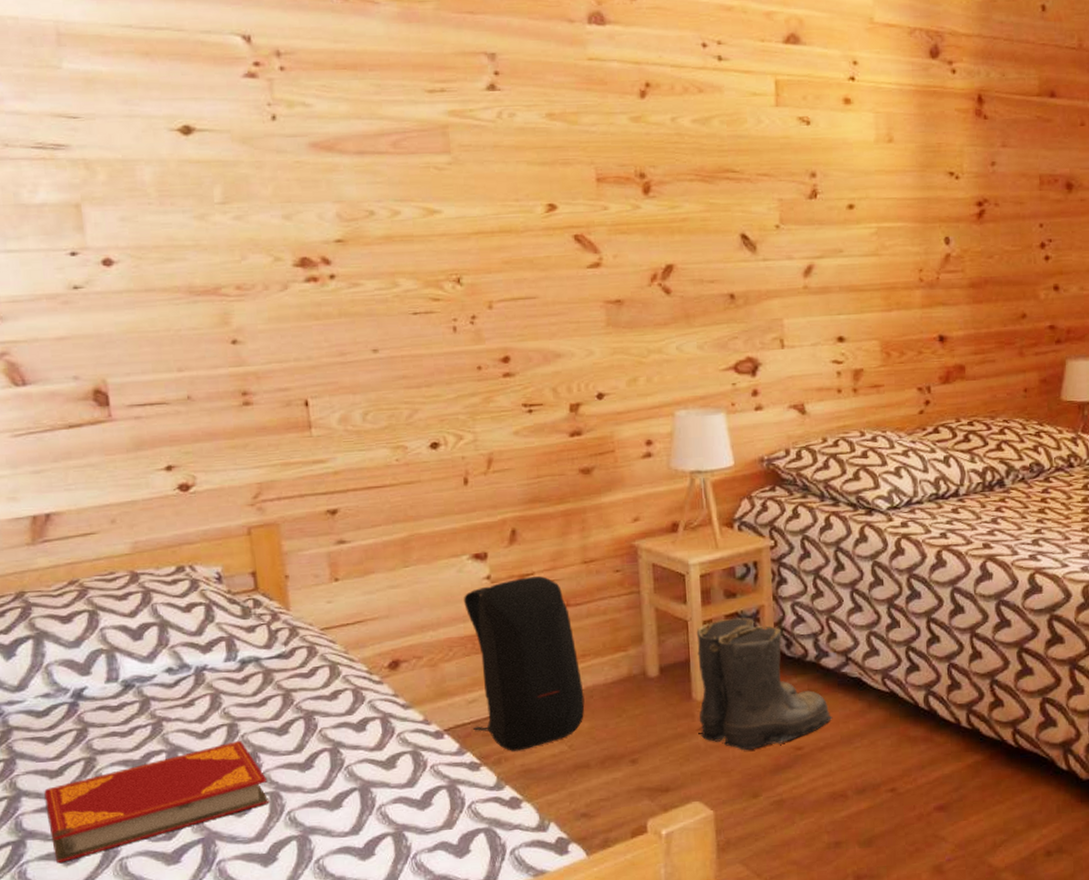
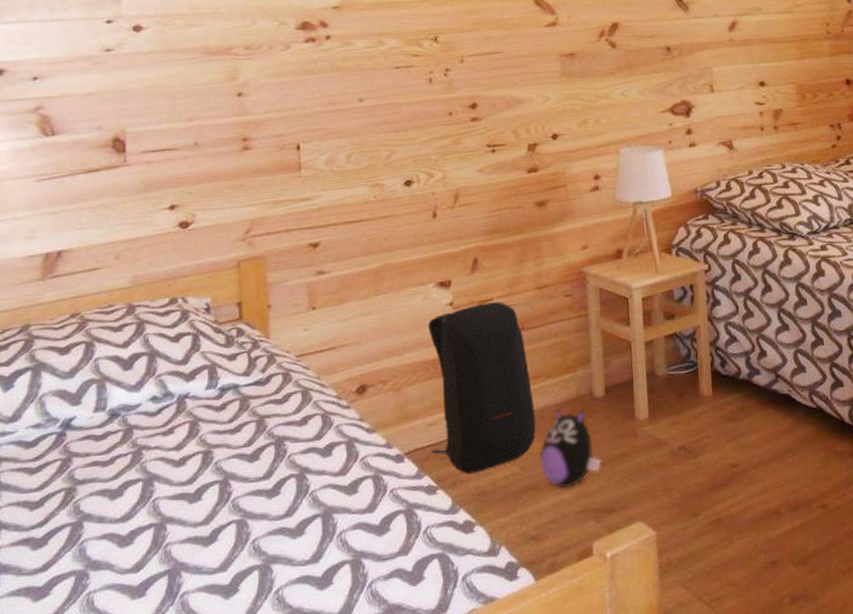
hardback book: present [44,740,270,863] -> none [22,467,236,598]
plush toy: none [589,688,656,768] -> present [539,409,601,489]
boots: present [696,617,833,751] -> none [639,337,766,469]

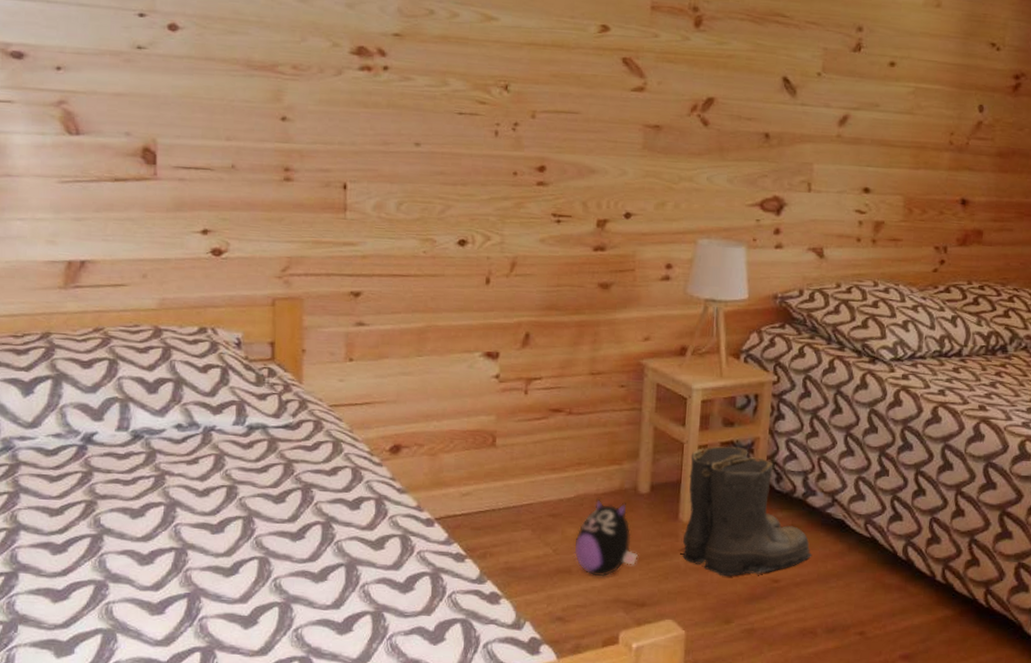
backpack: present [428,302,536,474] -> none [463,381,575,548]
boots: none [639,337,766,469] -> present [682,446,813,577]

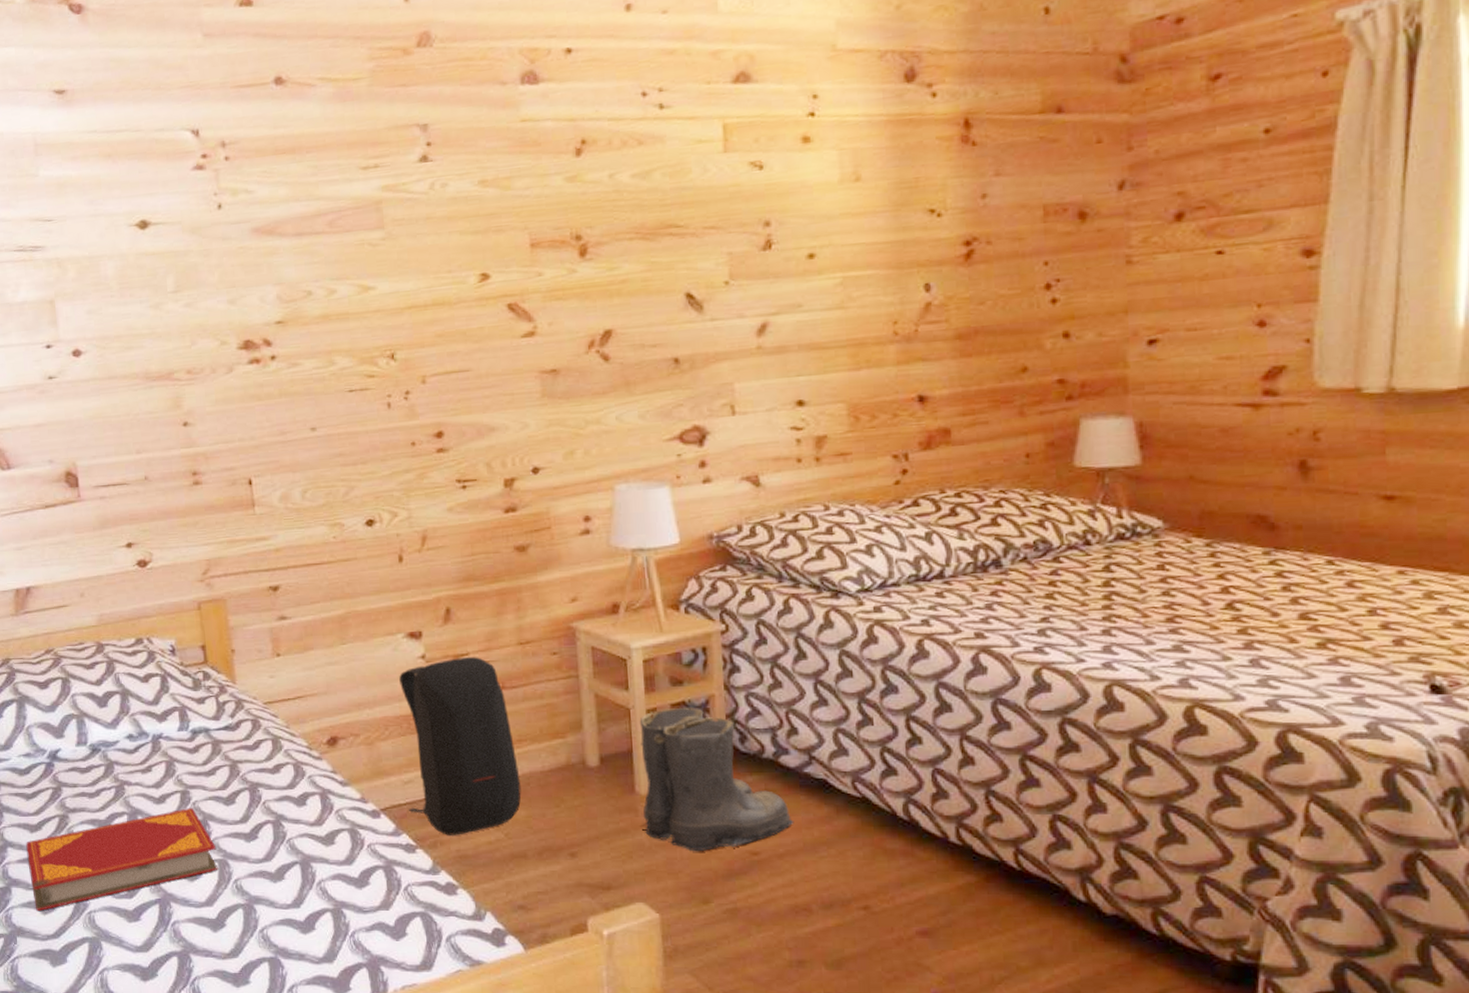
hardback book: none [42,502,259,599] -> present [26,807,218,911]
backpack: none [463,381,575,548] -> present [399,657,522,835]
plush toy: present [574,498,638,577] -> none [526,776,596,860]

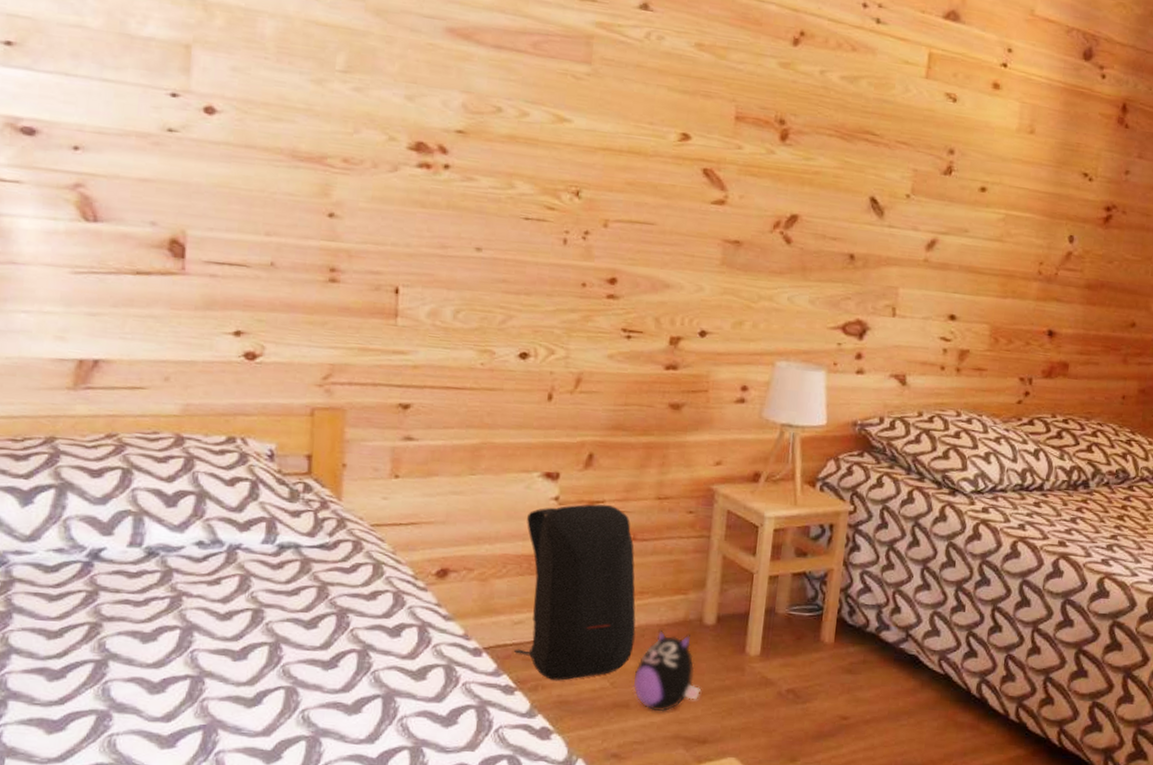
hardback book: present [26,807,218,911] -> none [36,627,286,730]
plush toy: none [526,776,596,860] -> present [632,629,701,712]
boots: present [639,707,794,852] -> none [748,577,884,713]

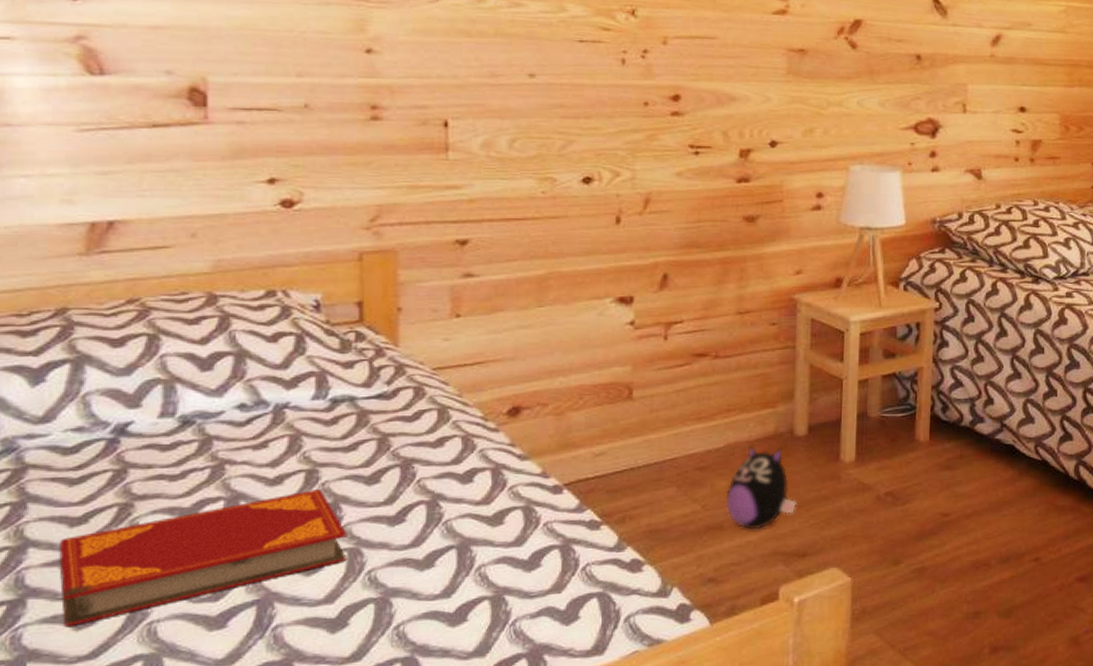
hardback book: none [36,627,286,730] -> present [59,488,348,626]
backpack: present [514,504,636,681] -> none [597,325,725,510]

